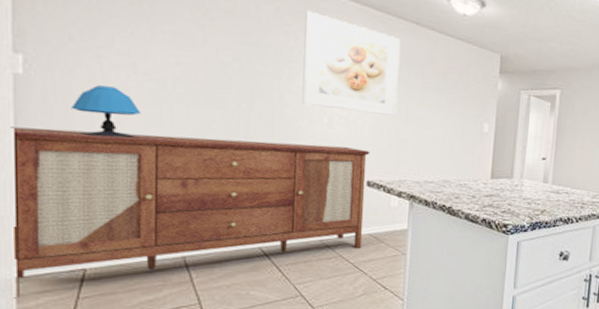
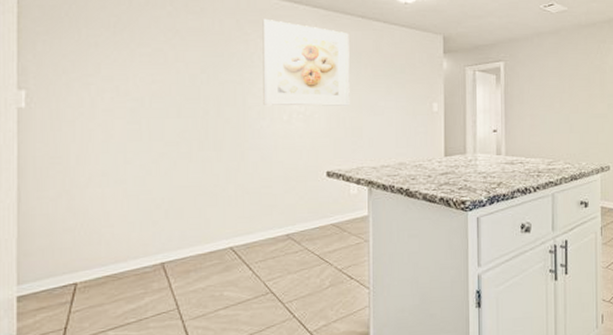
sideboard: present [10,126,370,299] -> none [14,141,328,318]
table lamp: present [70,85,141,138] -> none [64,110,123,156]

